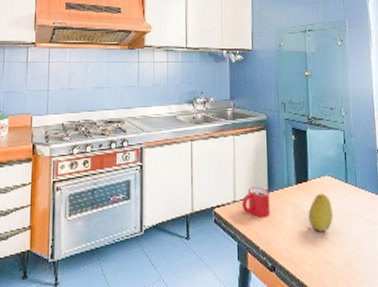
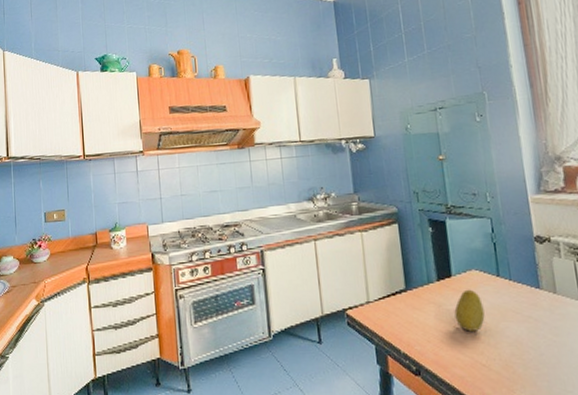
mug: present [241,187,270,217] -> none [376,285,410,318]

